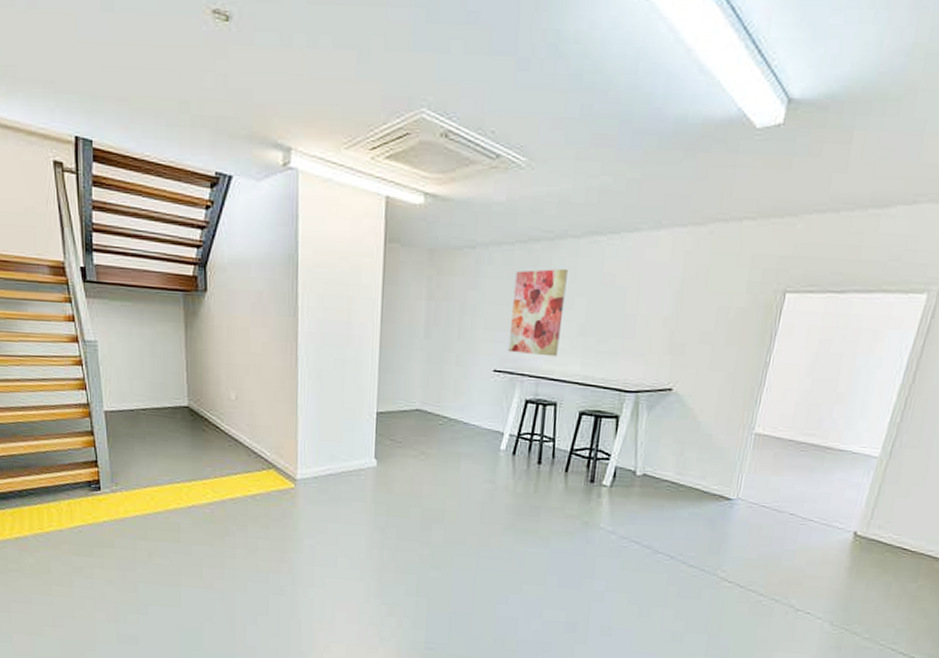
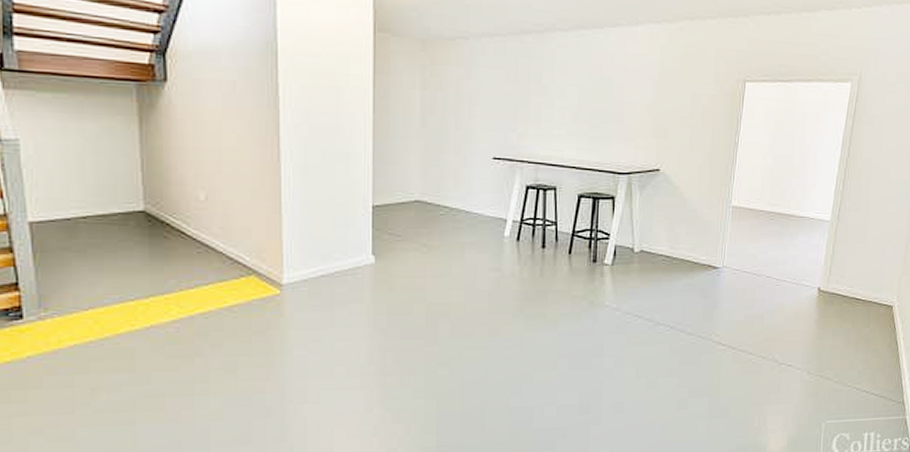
wall art: present [508,268,568,357] -> none [506,59,558,143]

